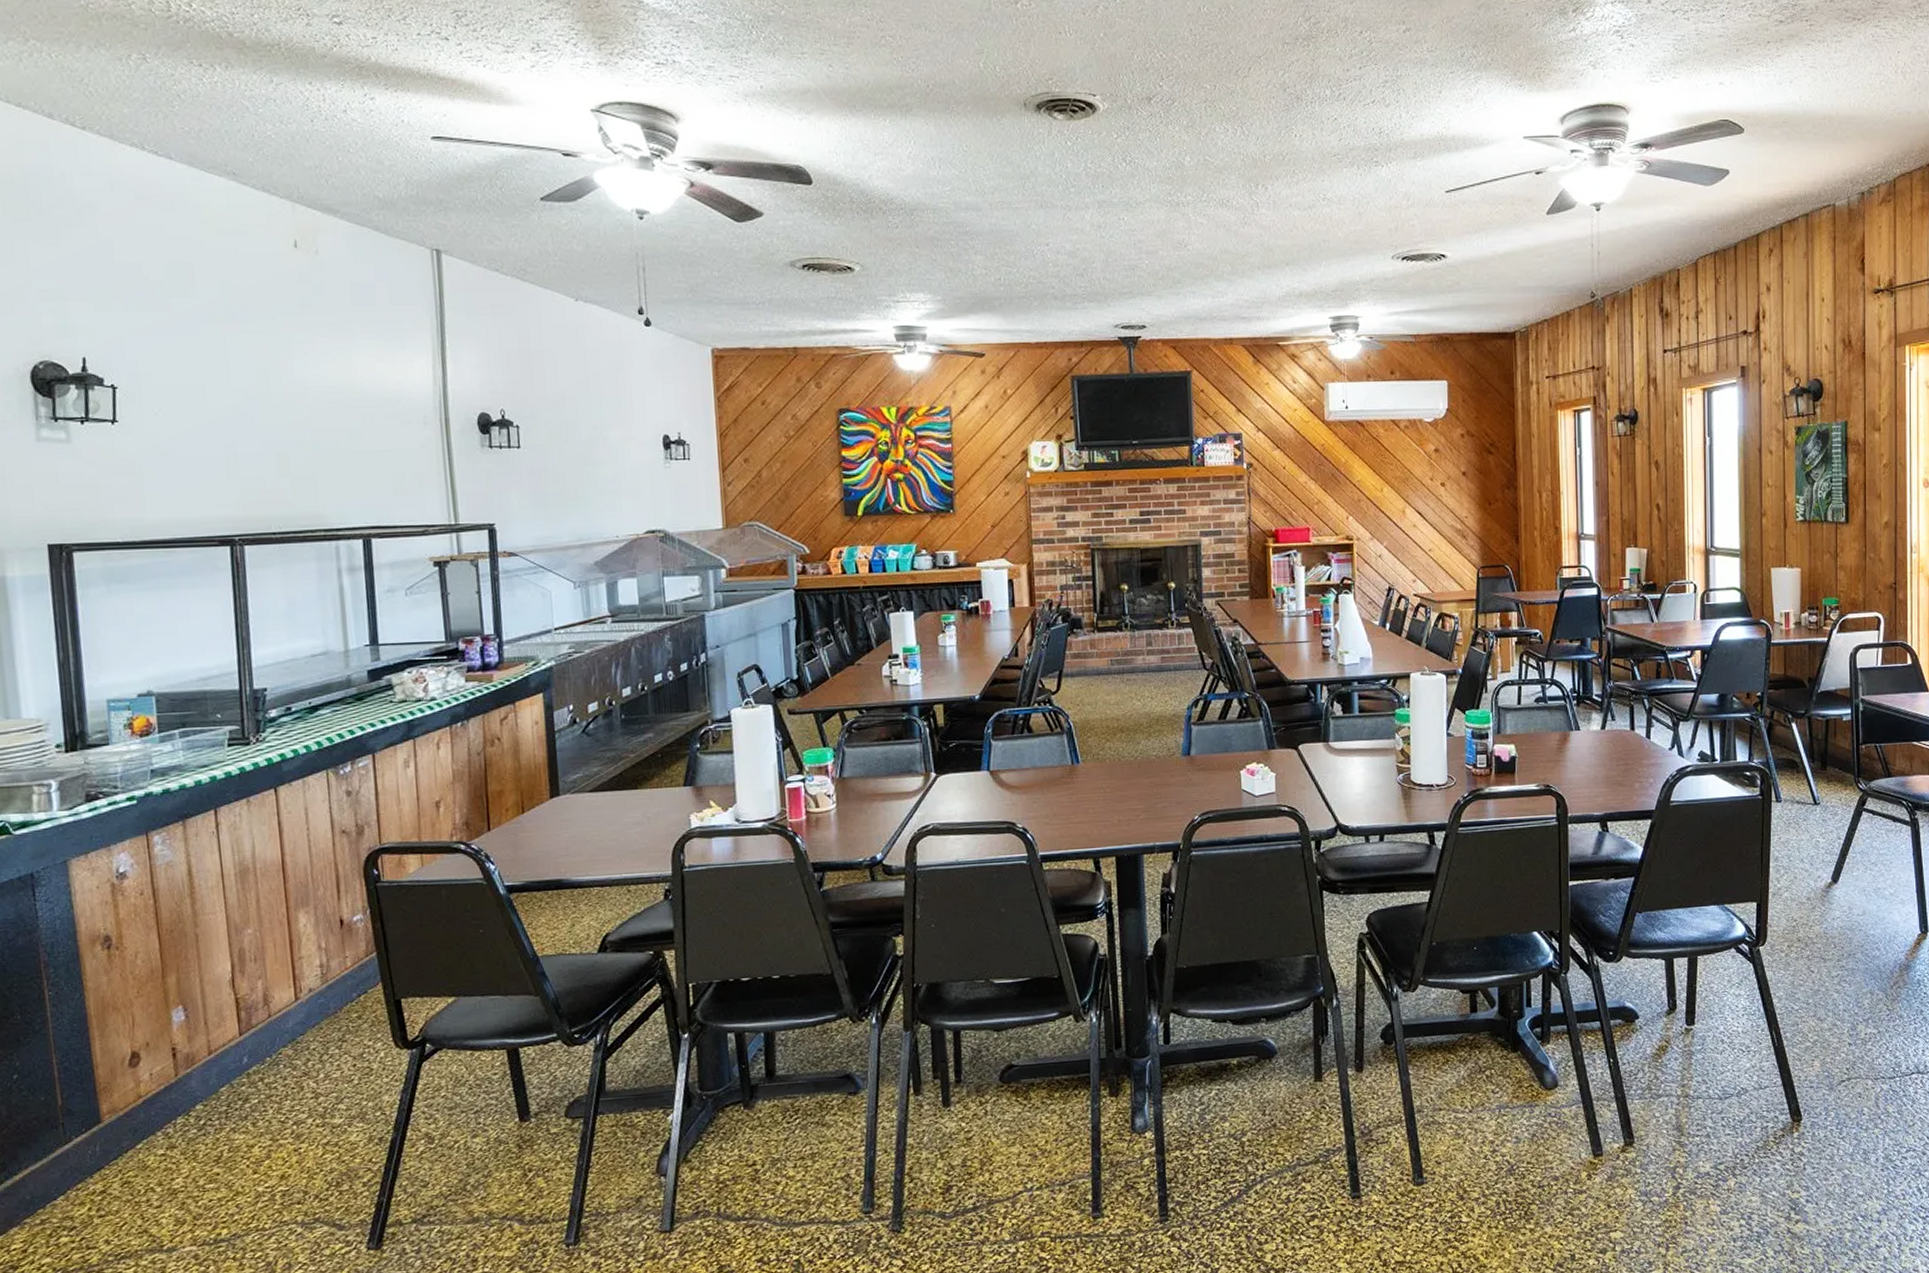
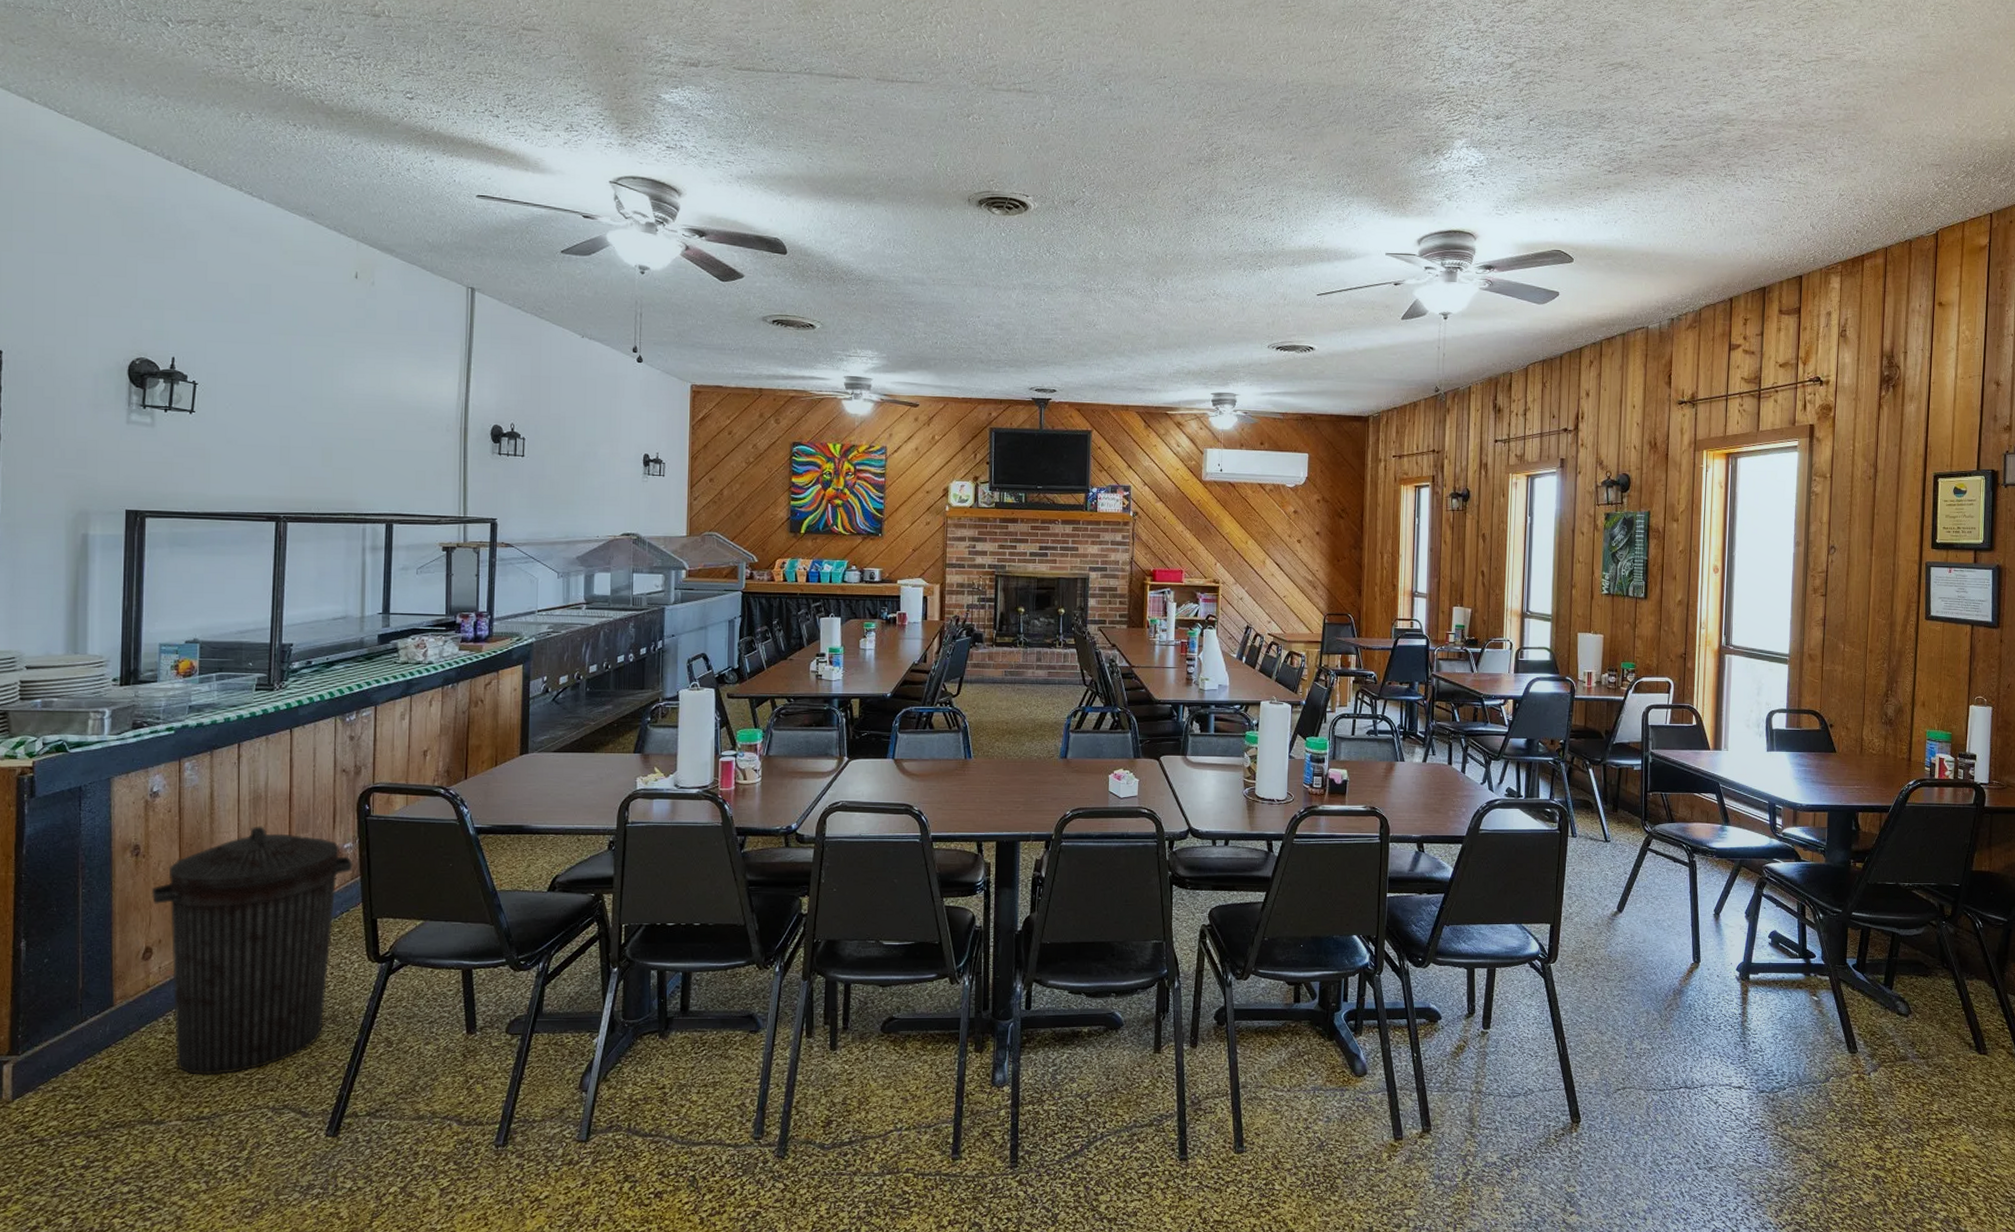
trash can: none [130,903,367,1192] -> present [151,826,353,1075]

